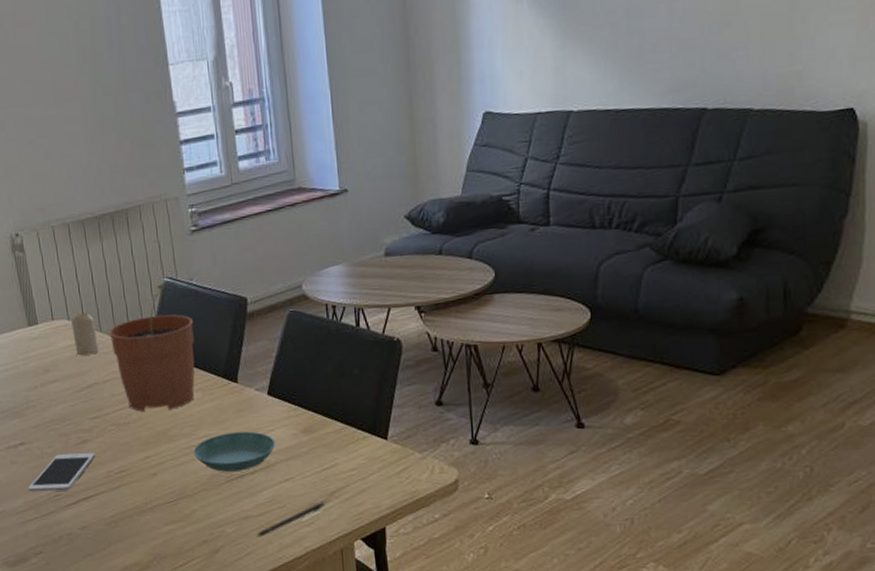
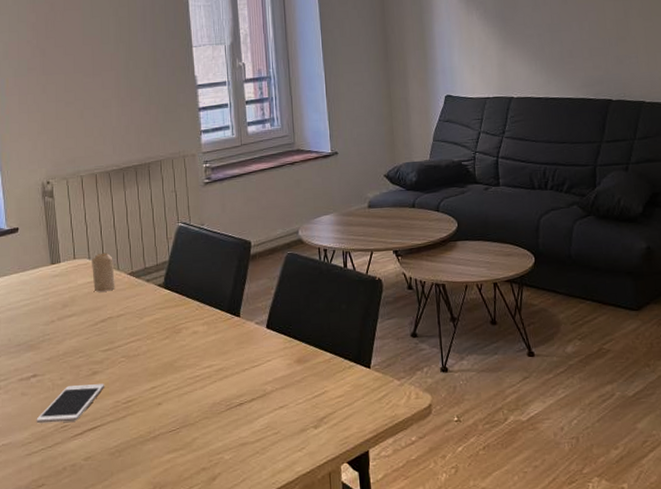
plant pot: present [109,282,195,412] -> none [125,227,203,344]
saucer: present [193,431,276,472] -> none [197,362,272,401]
pen: present [255,501,326,538] -> none [251,427,316,464]

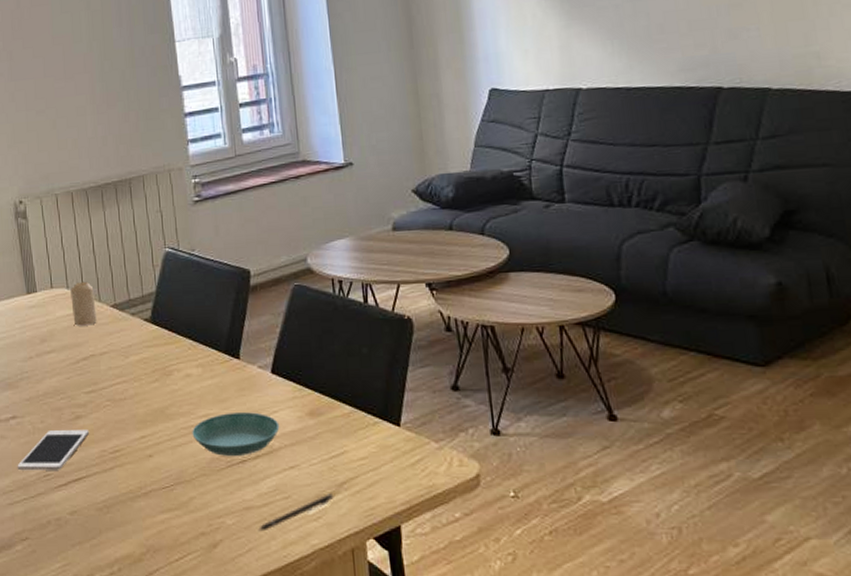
saucer: none [197,362,272,401] -> present [192,412,280,456]
pen: none [251,427,316,464] -> present [257,493,334,532]

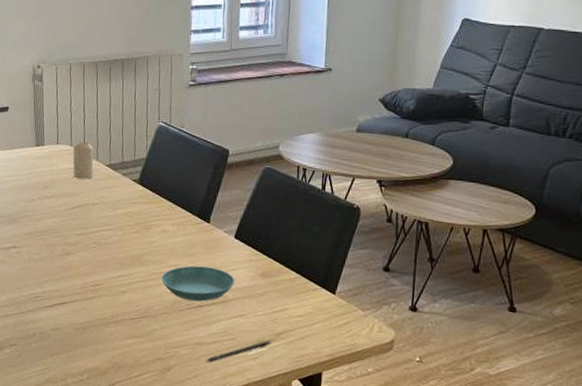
cell phone: present [17,430,89,471] -> none [12,261,75,294]

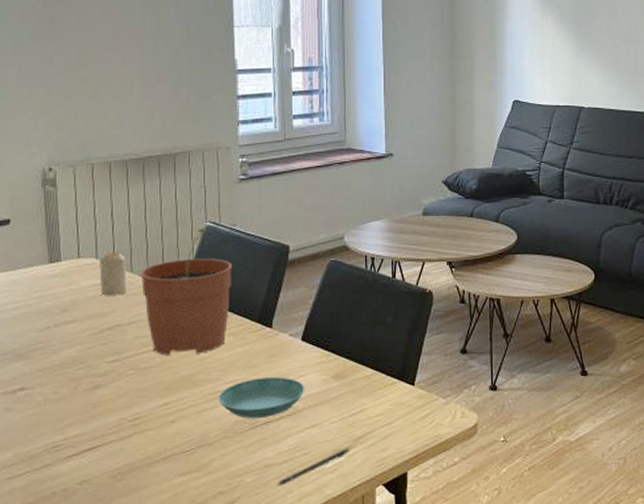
plant pot: none [104,126,179,238] -> present [140,227,233,355]

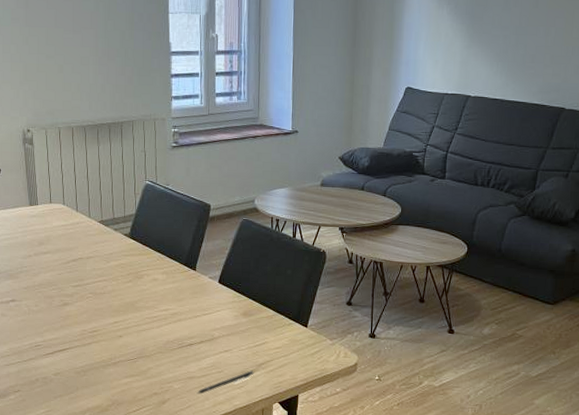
candle: present [99,252,127,296] -> none [66,200,86,235]
plant pot: present [140,227,233,355] -> none [96,184,166,286]
saucer: present [218,377,305,419] -> none [154,309,221,341]

